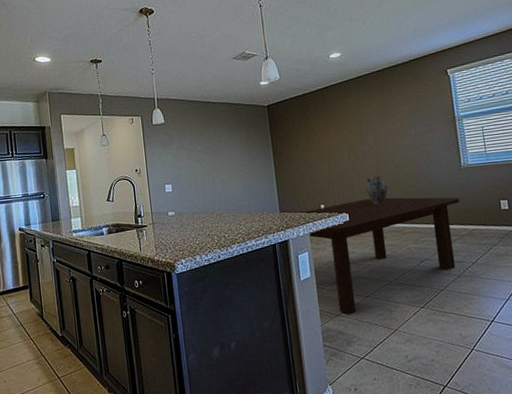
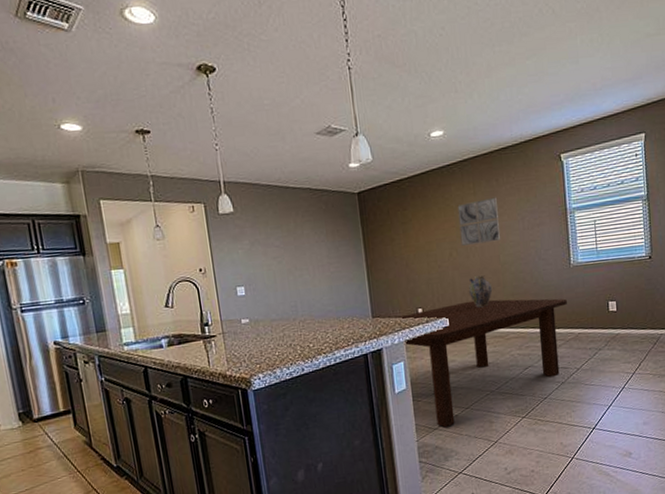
wall art: none [354,107,395,150] -> present [457,197,501,246]

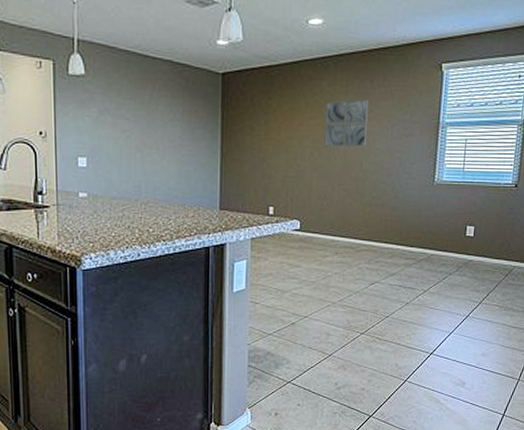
dining table: present [395,298,567,428] -> none [244,206,425,334]
ceramic jug: present [468,275,493,308] -> none [324,181,350,214]

